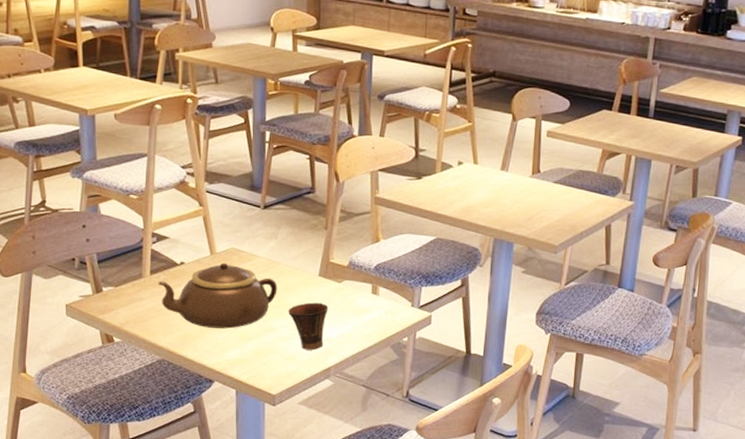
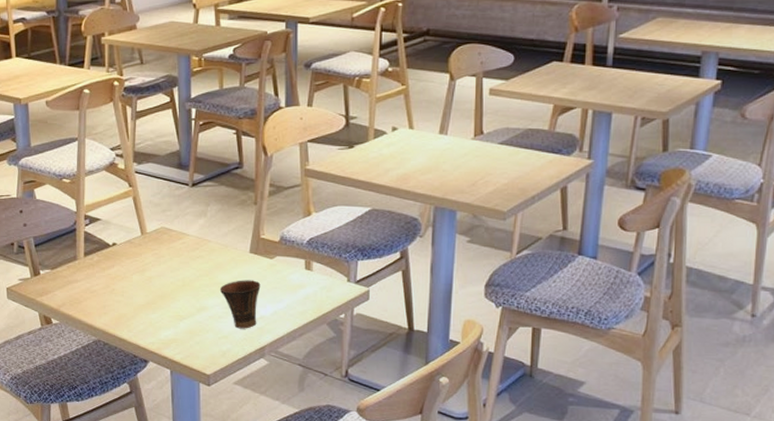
teapot: present [157,262,278,329] -> none [91,242,208,308]

